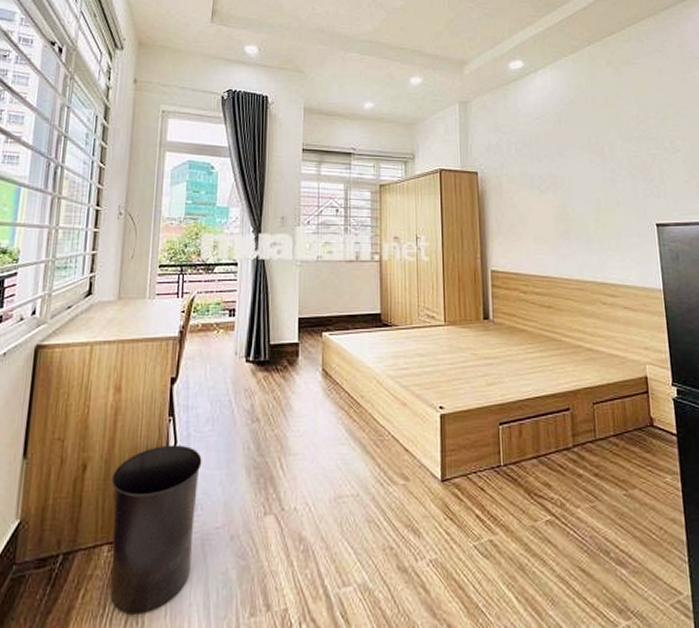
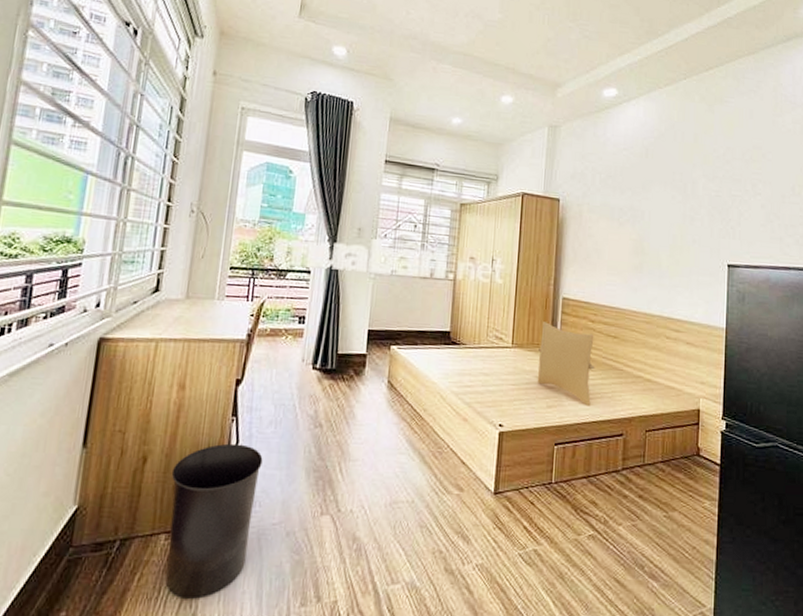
pillow: none [472,297,533,382] -> present [537,322,595,407]

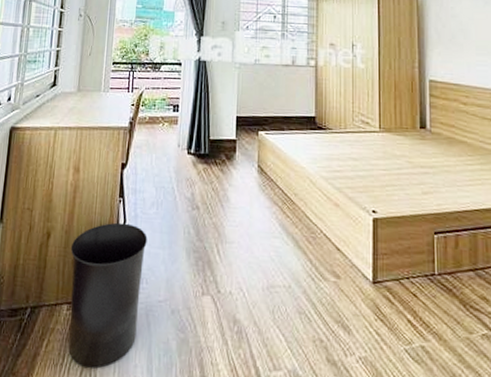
pillow: present [537,322,595,407] -> none [408,105,472,194]

